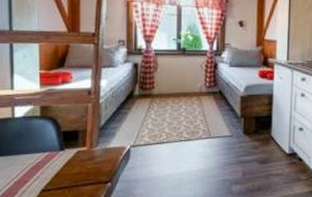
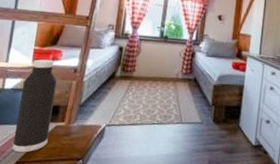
water bottle: none [34,83,71,180] -> present [12,59,57,153]

